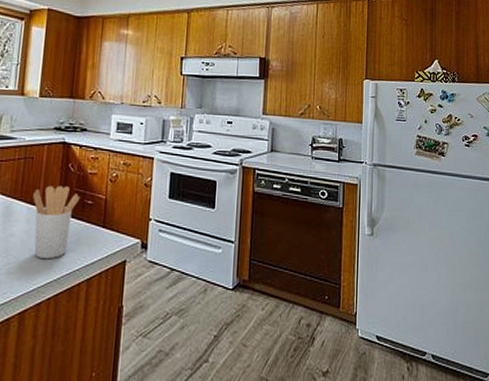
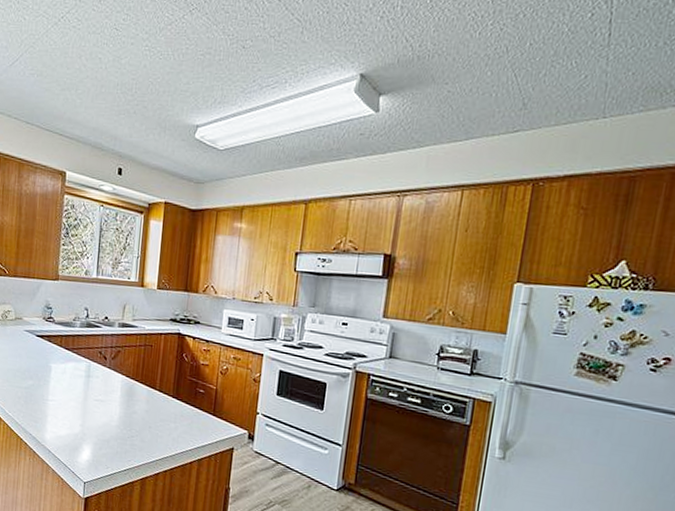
utensil holder: present [33,186,81,258] -> none [152,372,193,437]

